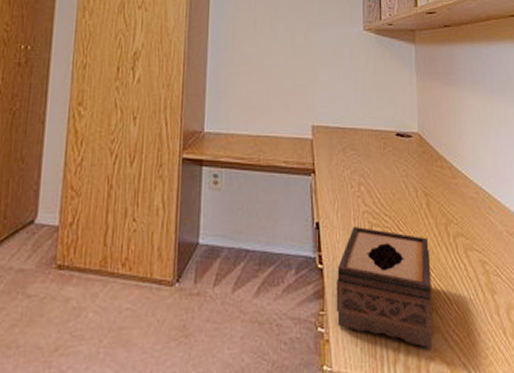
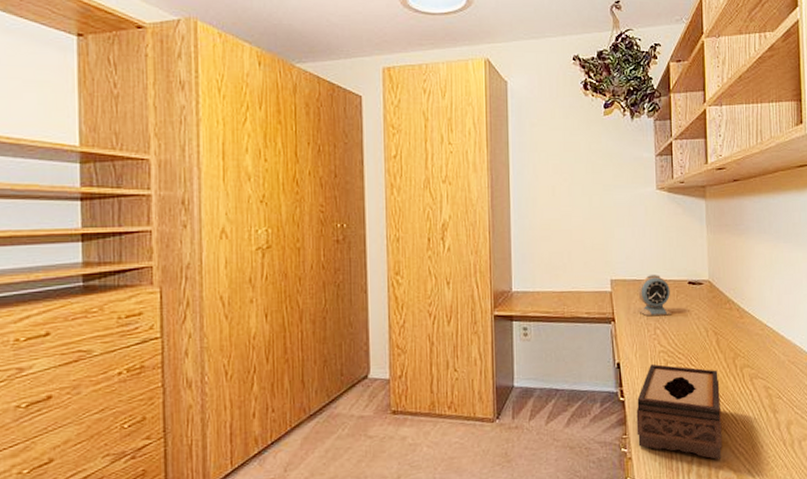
alarm clock: none [340,123,378,169] -> present [637,275,672,316]

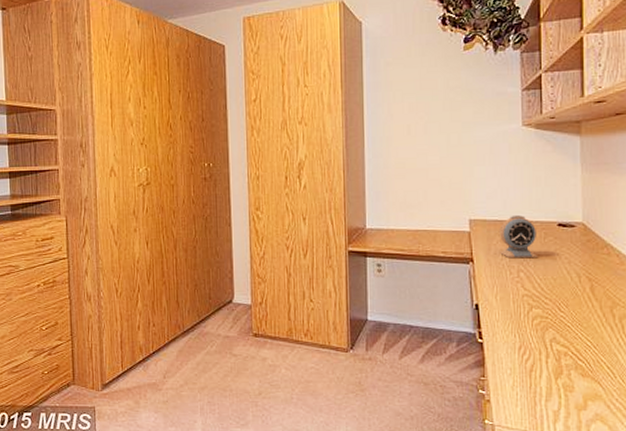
tissue box: present [636,363,723,460] -> none [496,307,595,413]

